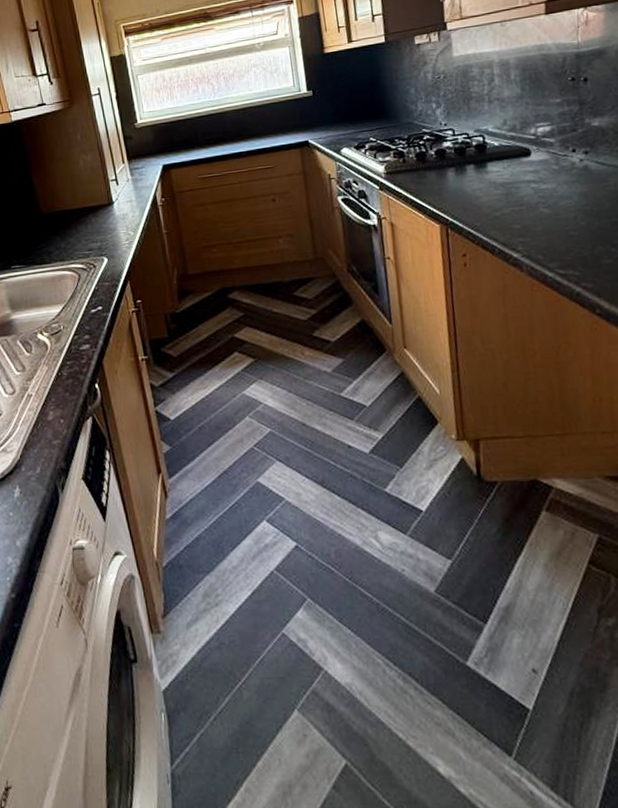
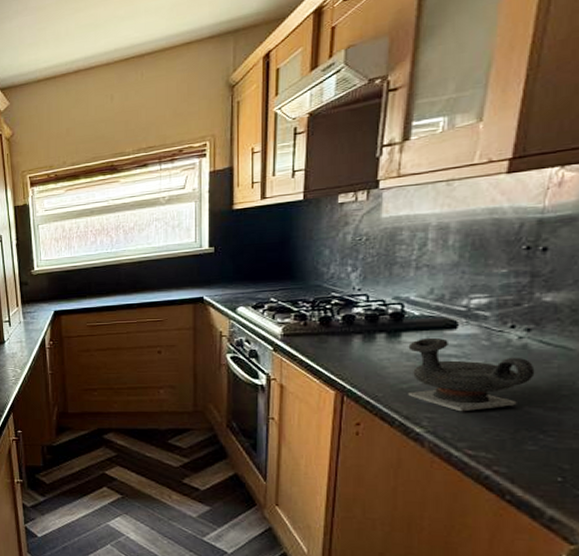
teapot: none [494,165,599,234] -> present [408,337,535,412]

